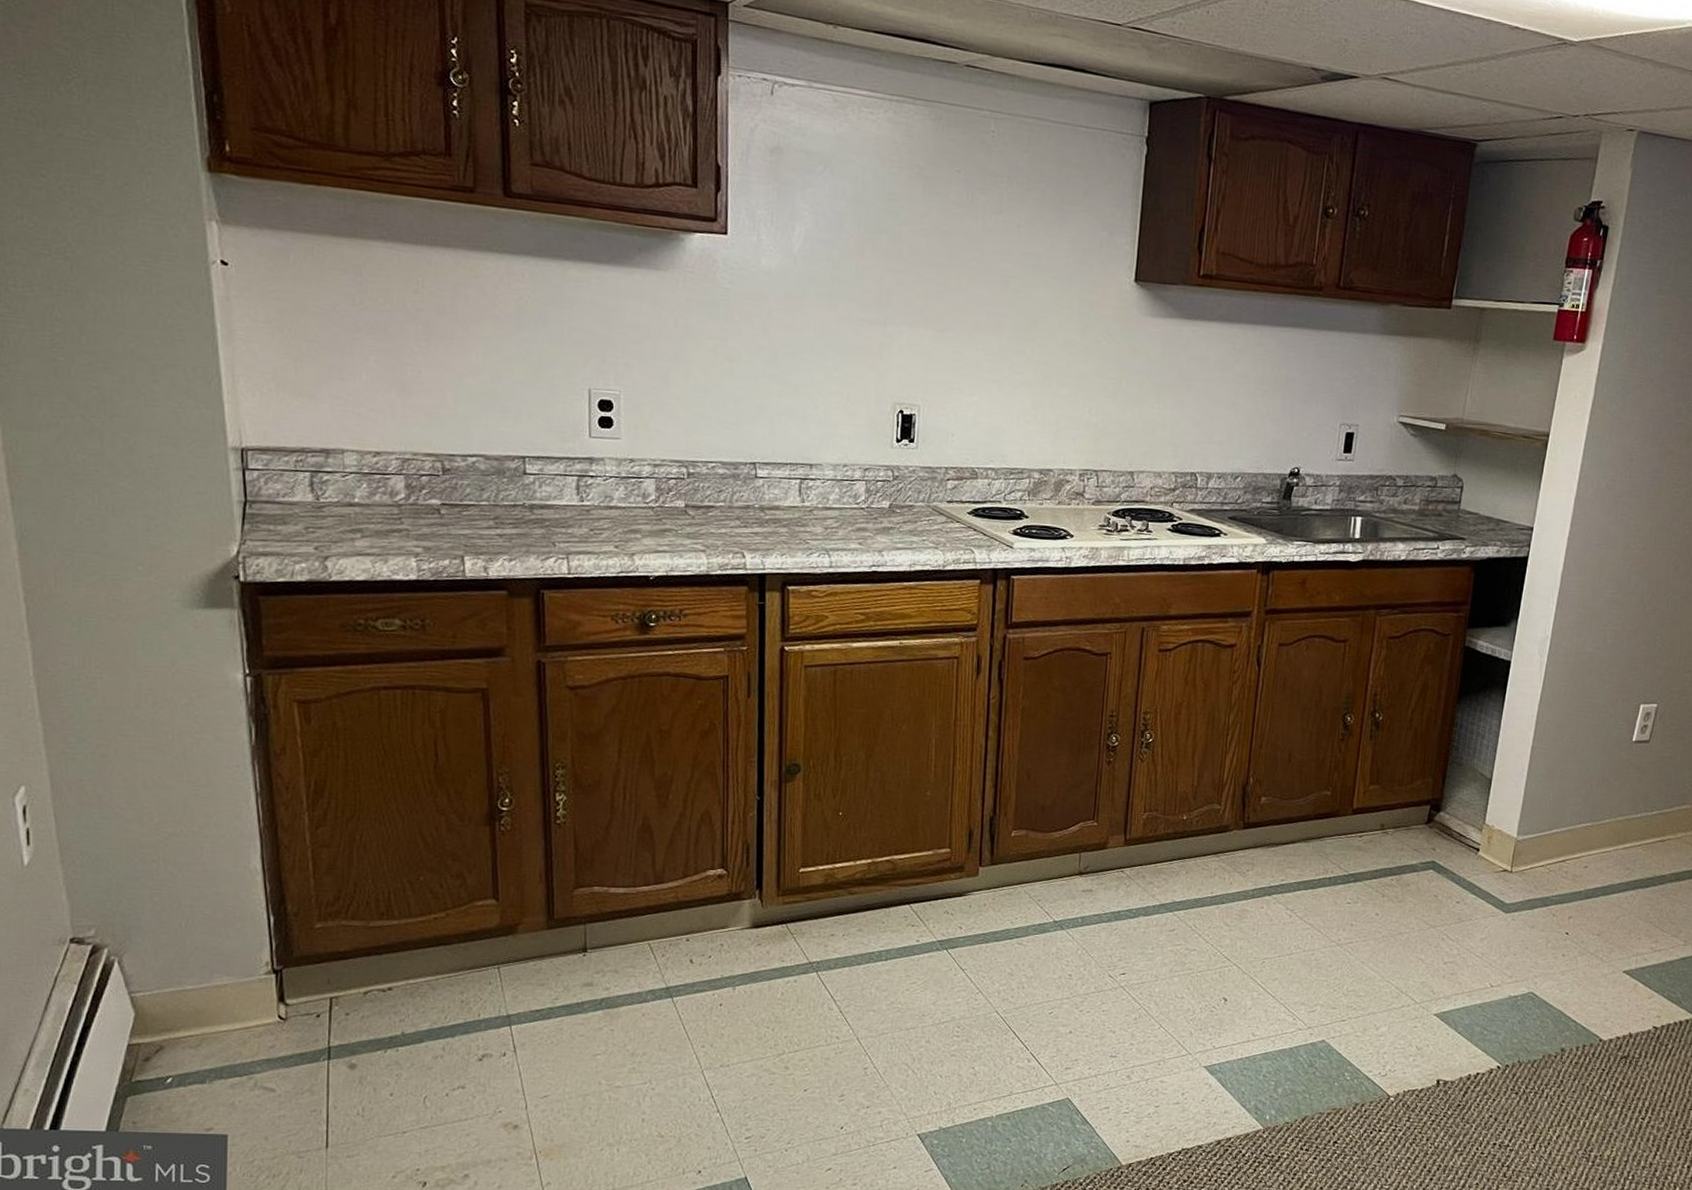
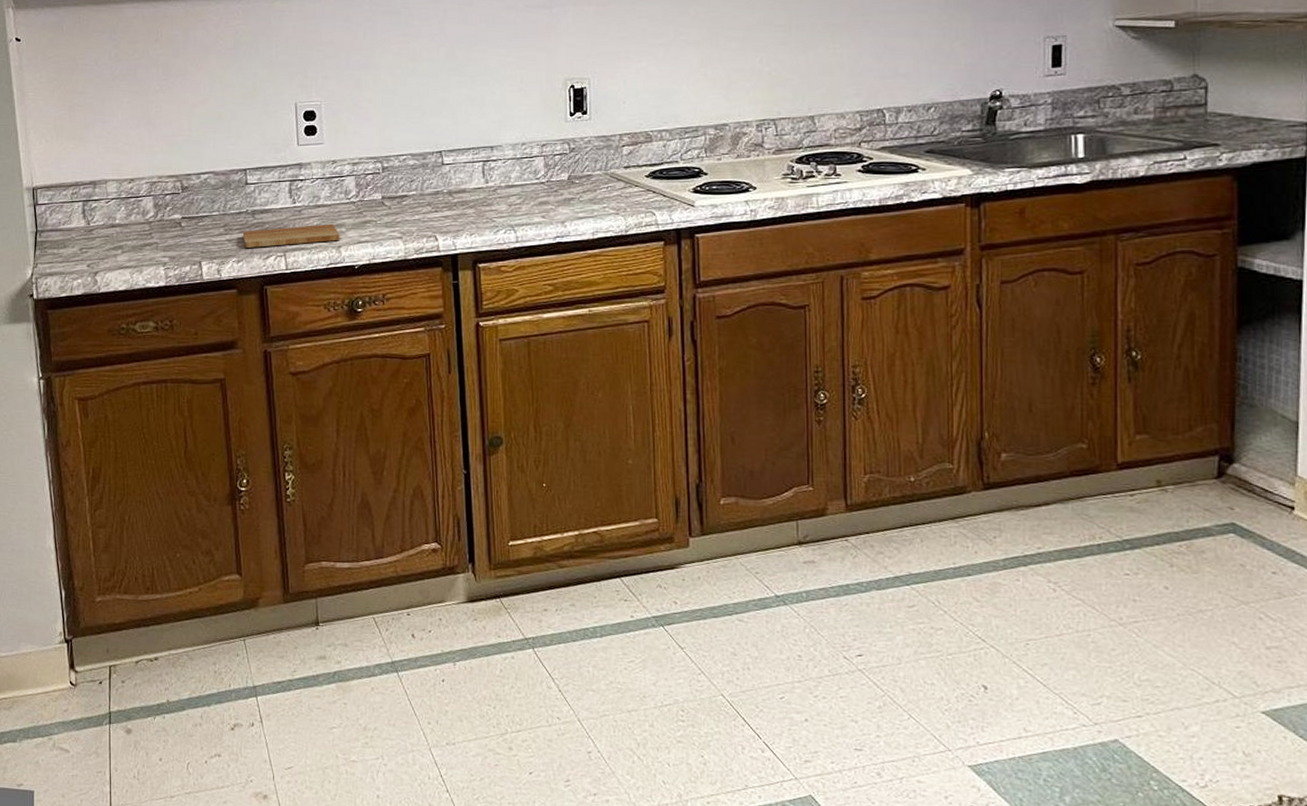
cutting board: none [517,526,634,548] -> present [242,223,340,248]

